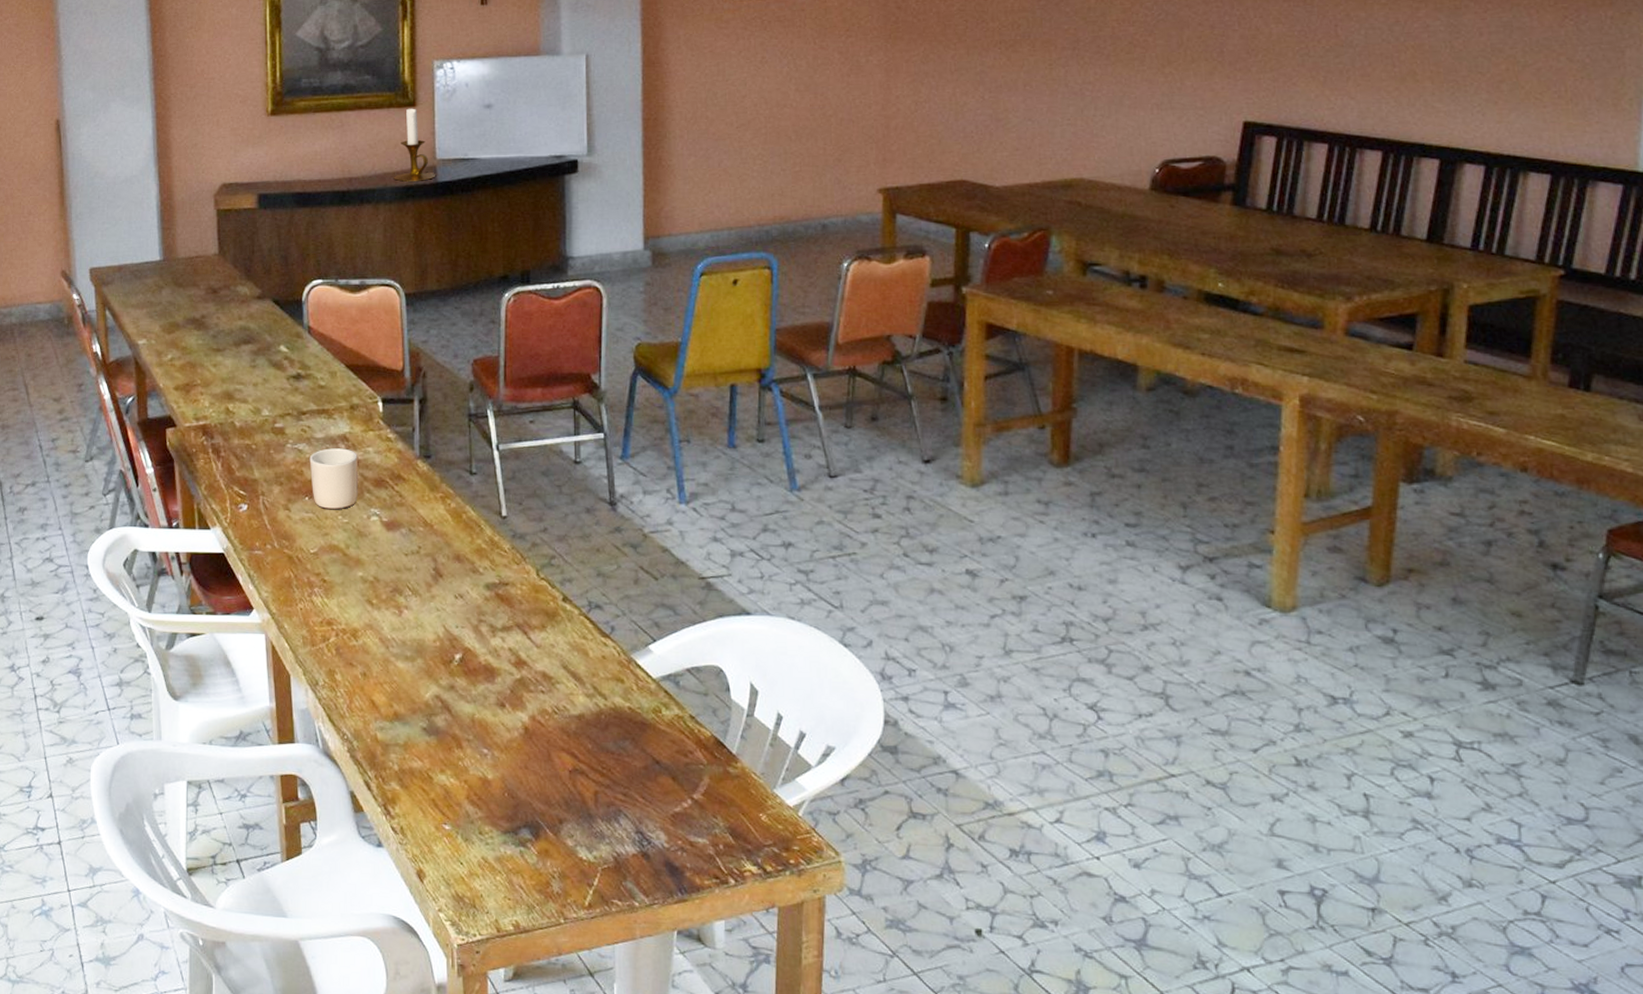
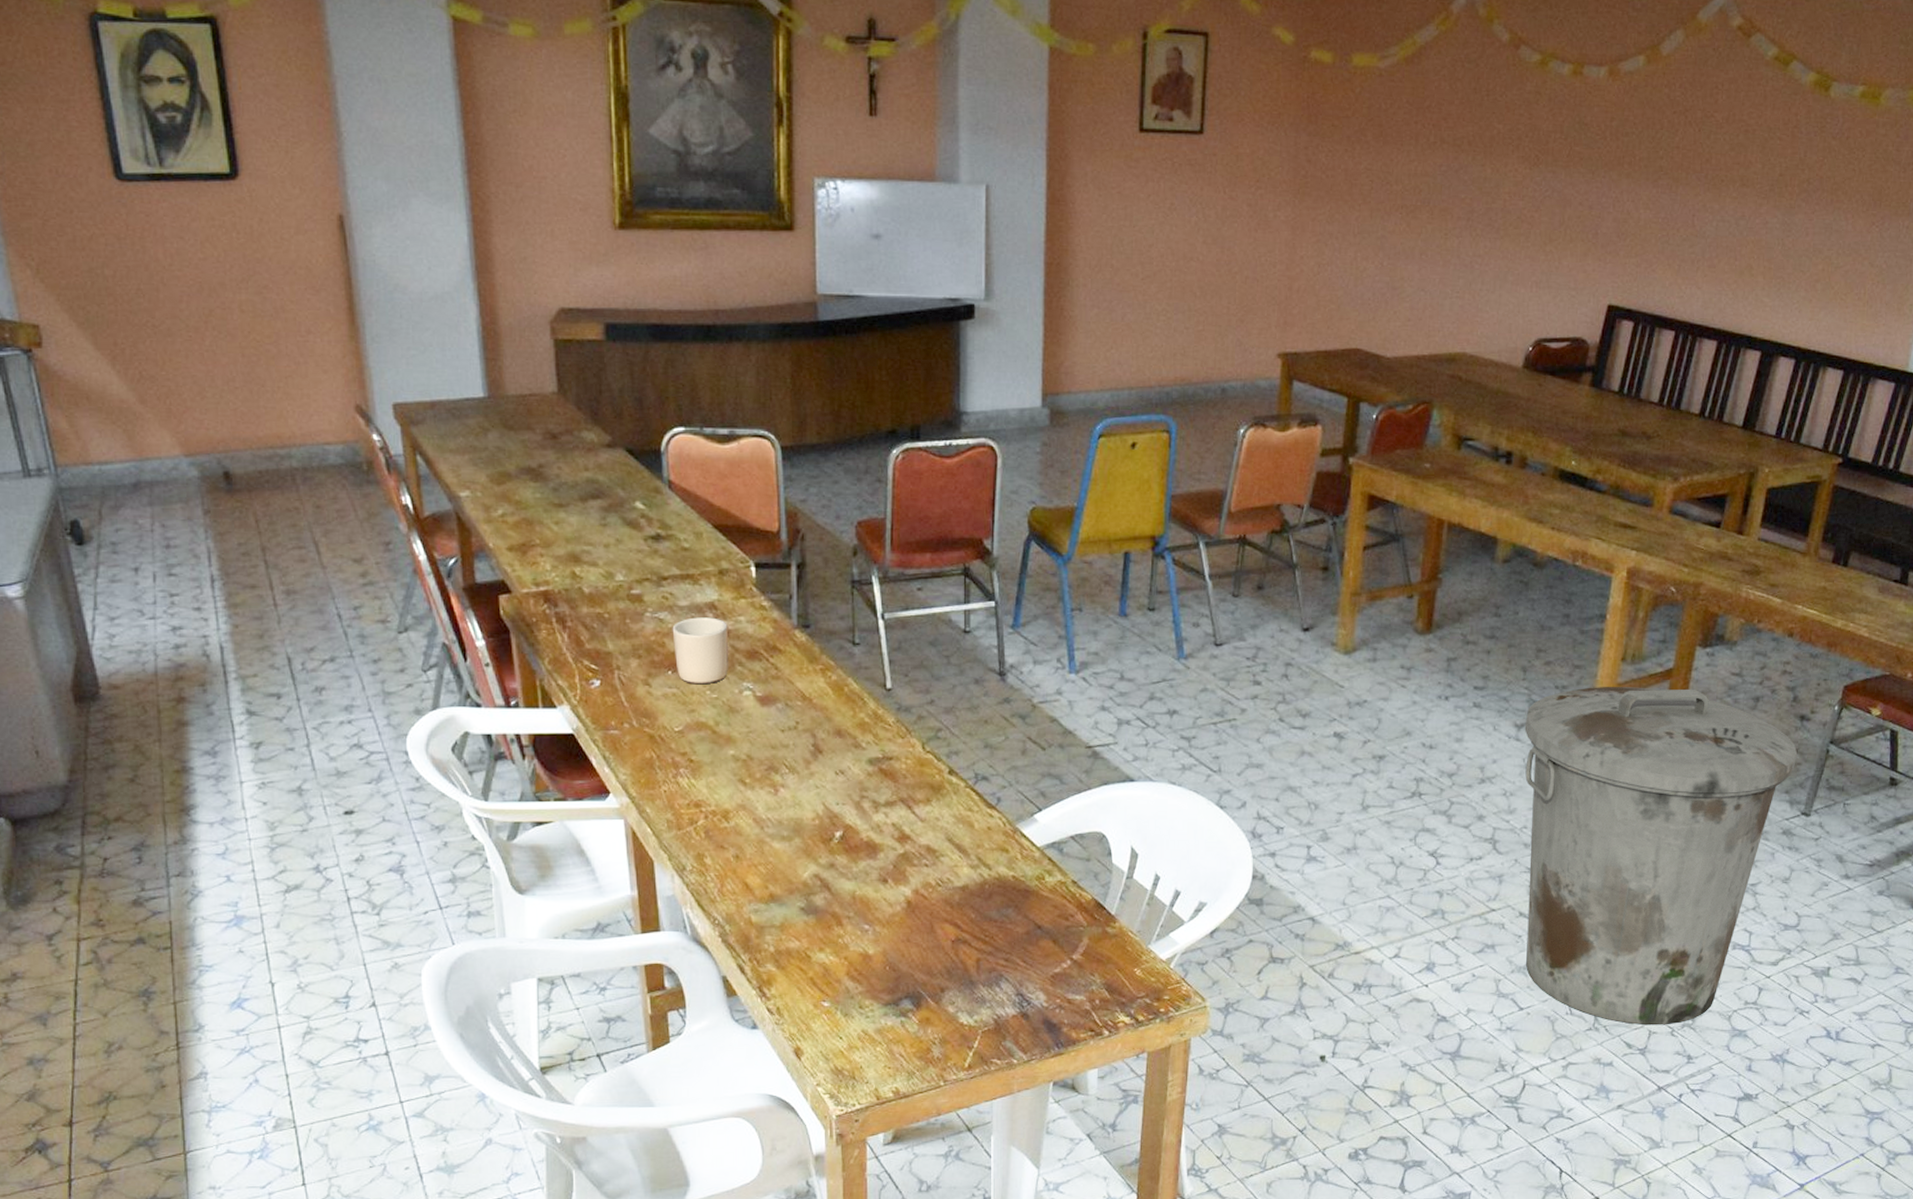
candlestick: present [393,108,435,182] -> none [767,232,816,319]
trash can: none [1191,526,1555,932] -> present [1524,687,1798,1026]

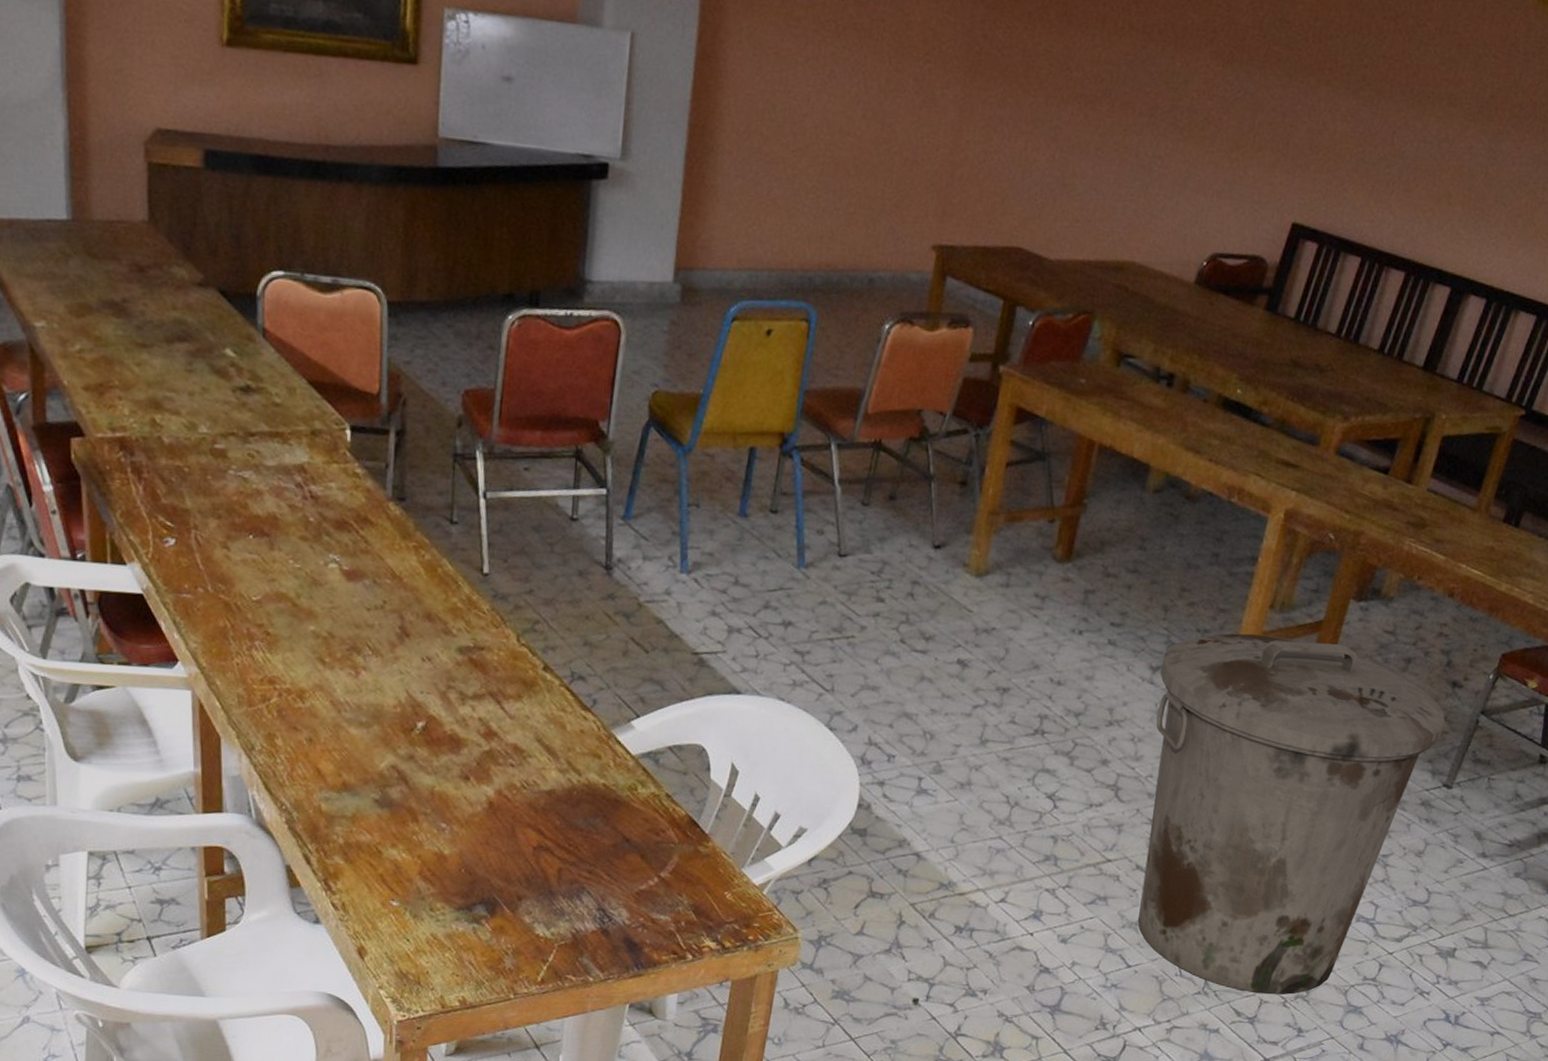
mug: present [672,617,729,685] -> none [256,479,317,553]

